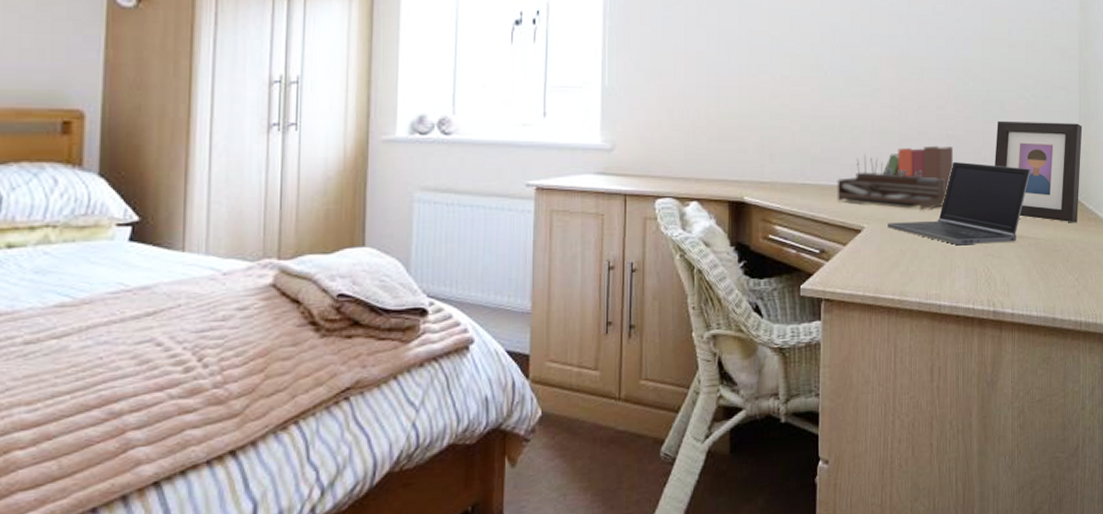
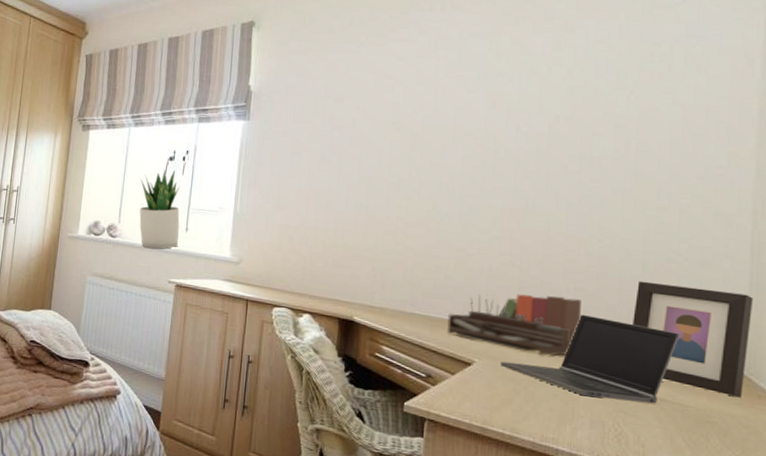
planter: none [479,37,535,145] -> present [139,169,180,249]

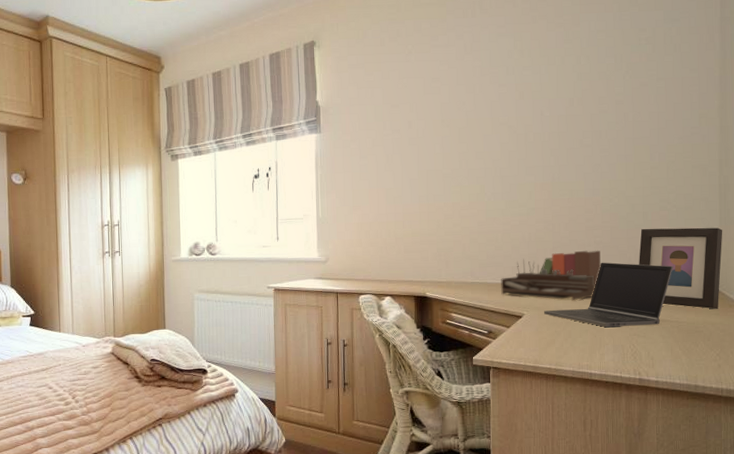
planter: present [139,169,180,249] -> none [231,187,271,261]

